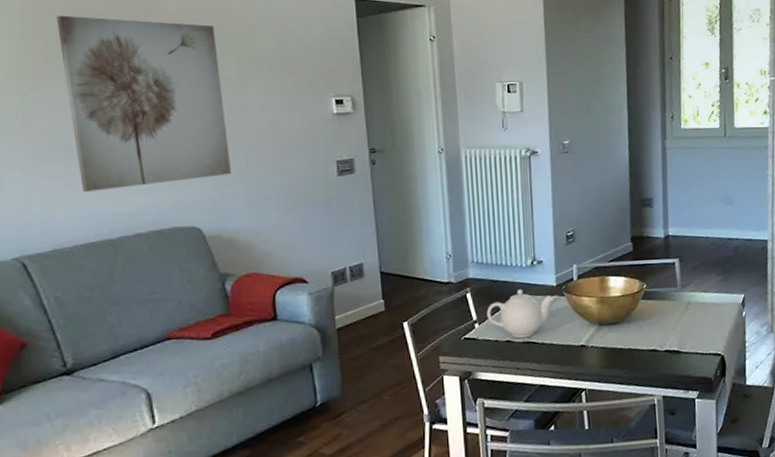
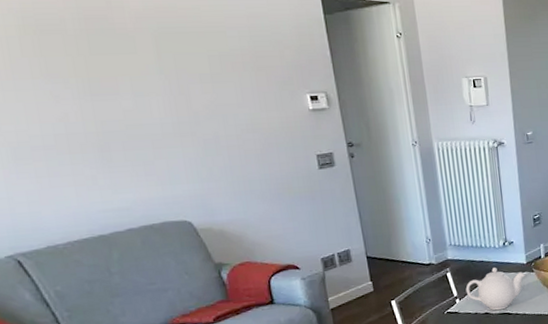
wall art: present [56,15,232,192] -> none [14,12,216,190]

